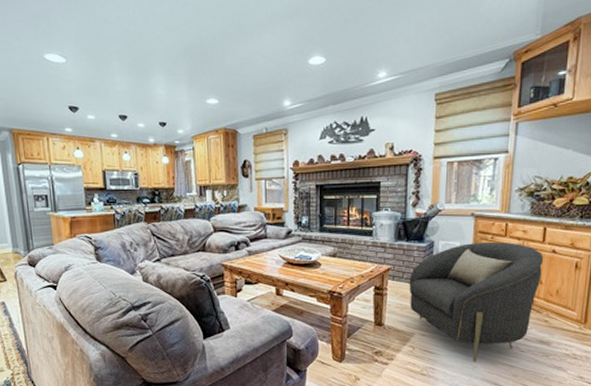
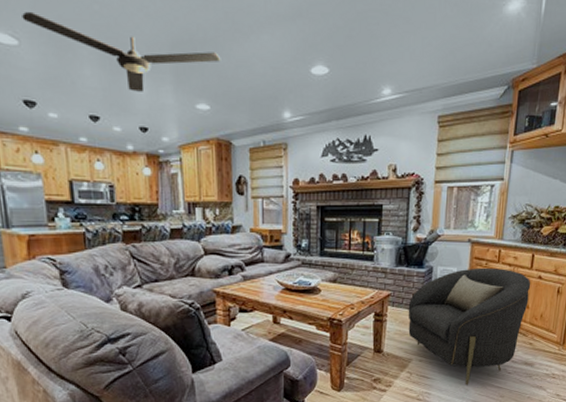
ceiling fan: none [69,34,228,93] -> present [22,11,221,92]

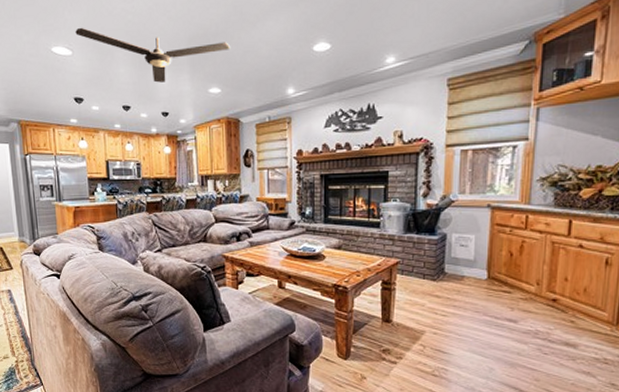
armchair: present [408,267,531,385] -> none [419,235,569,364]

